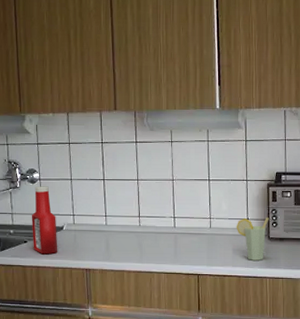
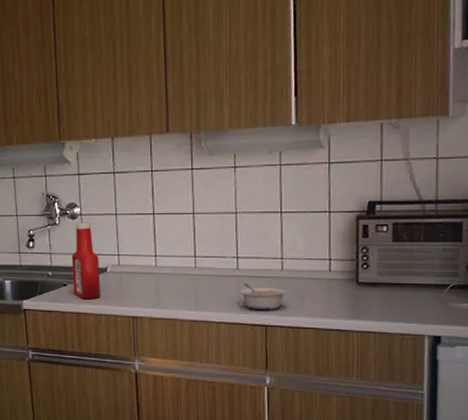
legume: none [175,238,215,261] -> present [238,282,288,310]
cup: present [236,218,269,261] -> none [314,258,358,310]

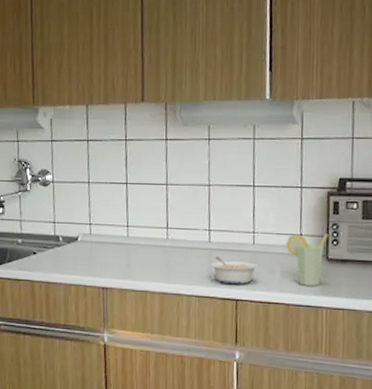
ketchup bottle: present [71,222,101,300] -> none [42,189,72,269]
cup: none [314,258,358,310] -> present [285,234,328,286]

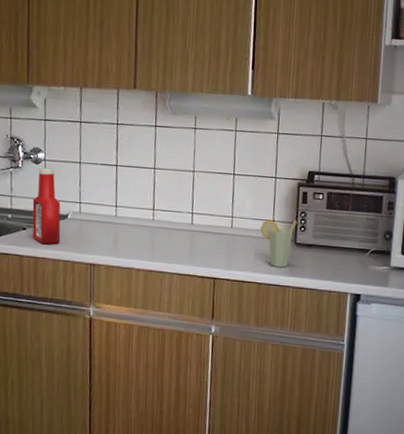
ketchup bottle: none [42,189,72,269] -> present [32,167,61,245]
legume: present [210,256,259,284] -> none [191,237,236,264]

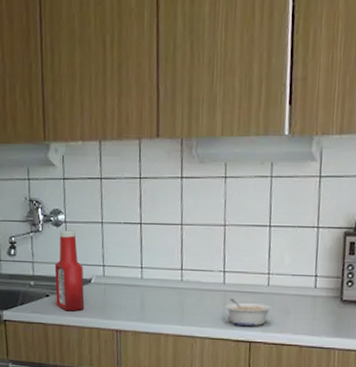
legume: none [191,237,236,264] -> present [224,297,273,326]
cup: present [260,220,297,268] -> none [300,275,343,328]

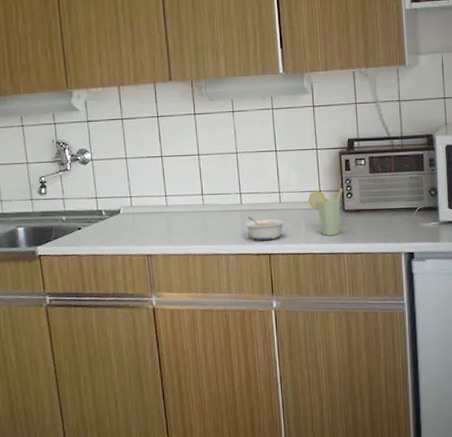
ketchup bottle: present [54,230,85,311] -> none [84,167,116,242]
cup: none [300,275,343,328] -> present [307,188,343,236]

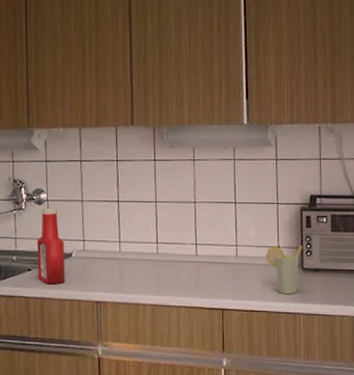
ketchup bottle: none [84,167,116,242] -> present [36,208,66,285]
legume: present [243,216,286,240] -> none [197,268,242,294]

